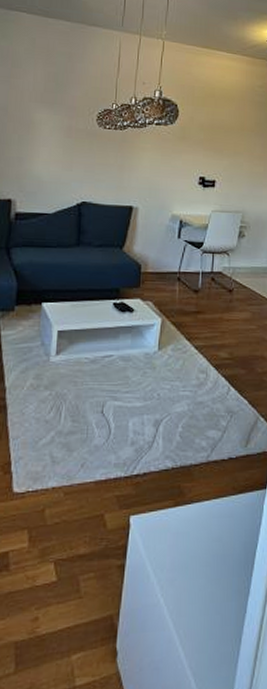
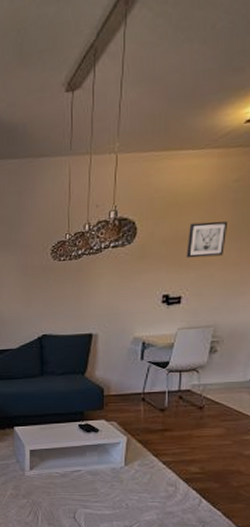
wall art: none [220,116,255,149] -> present [186,221,228,259]

